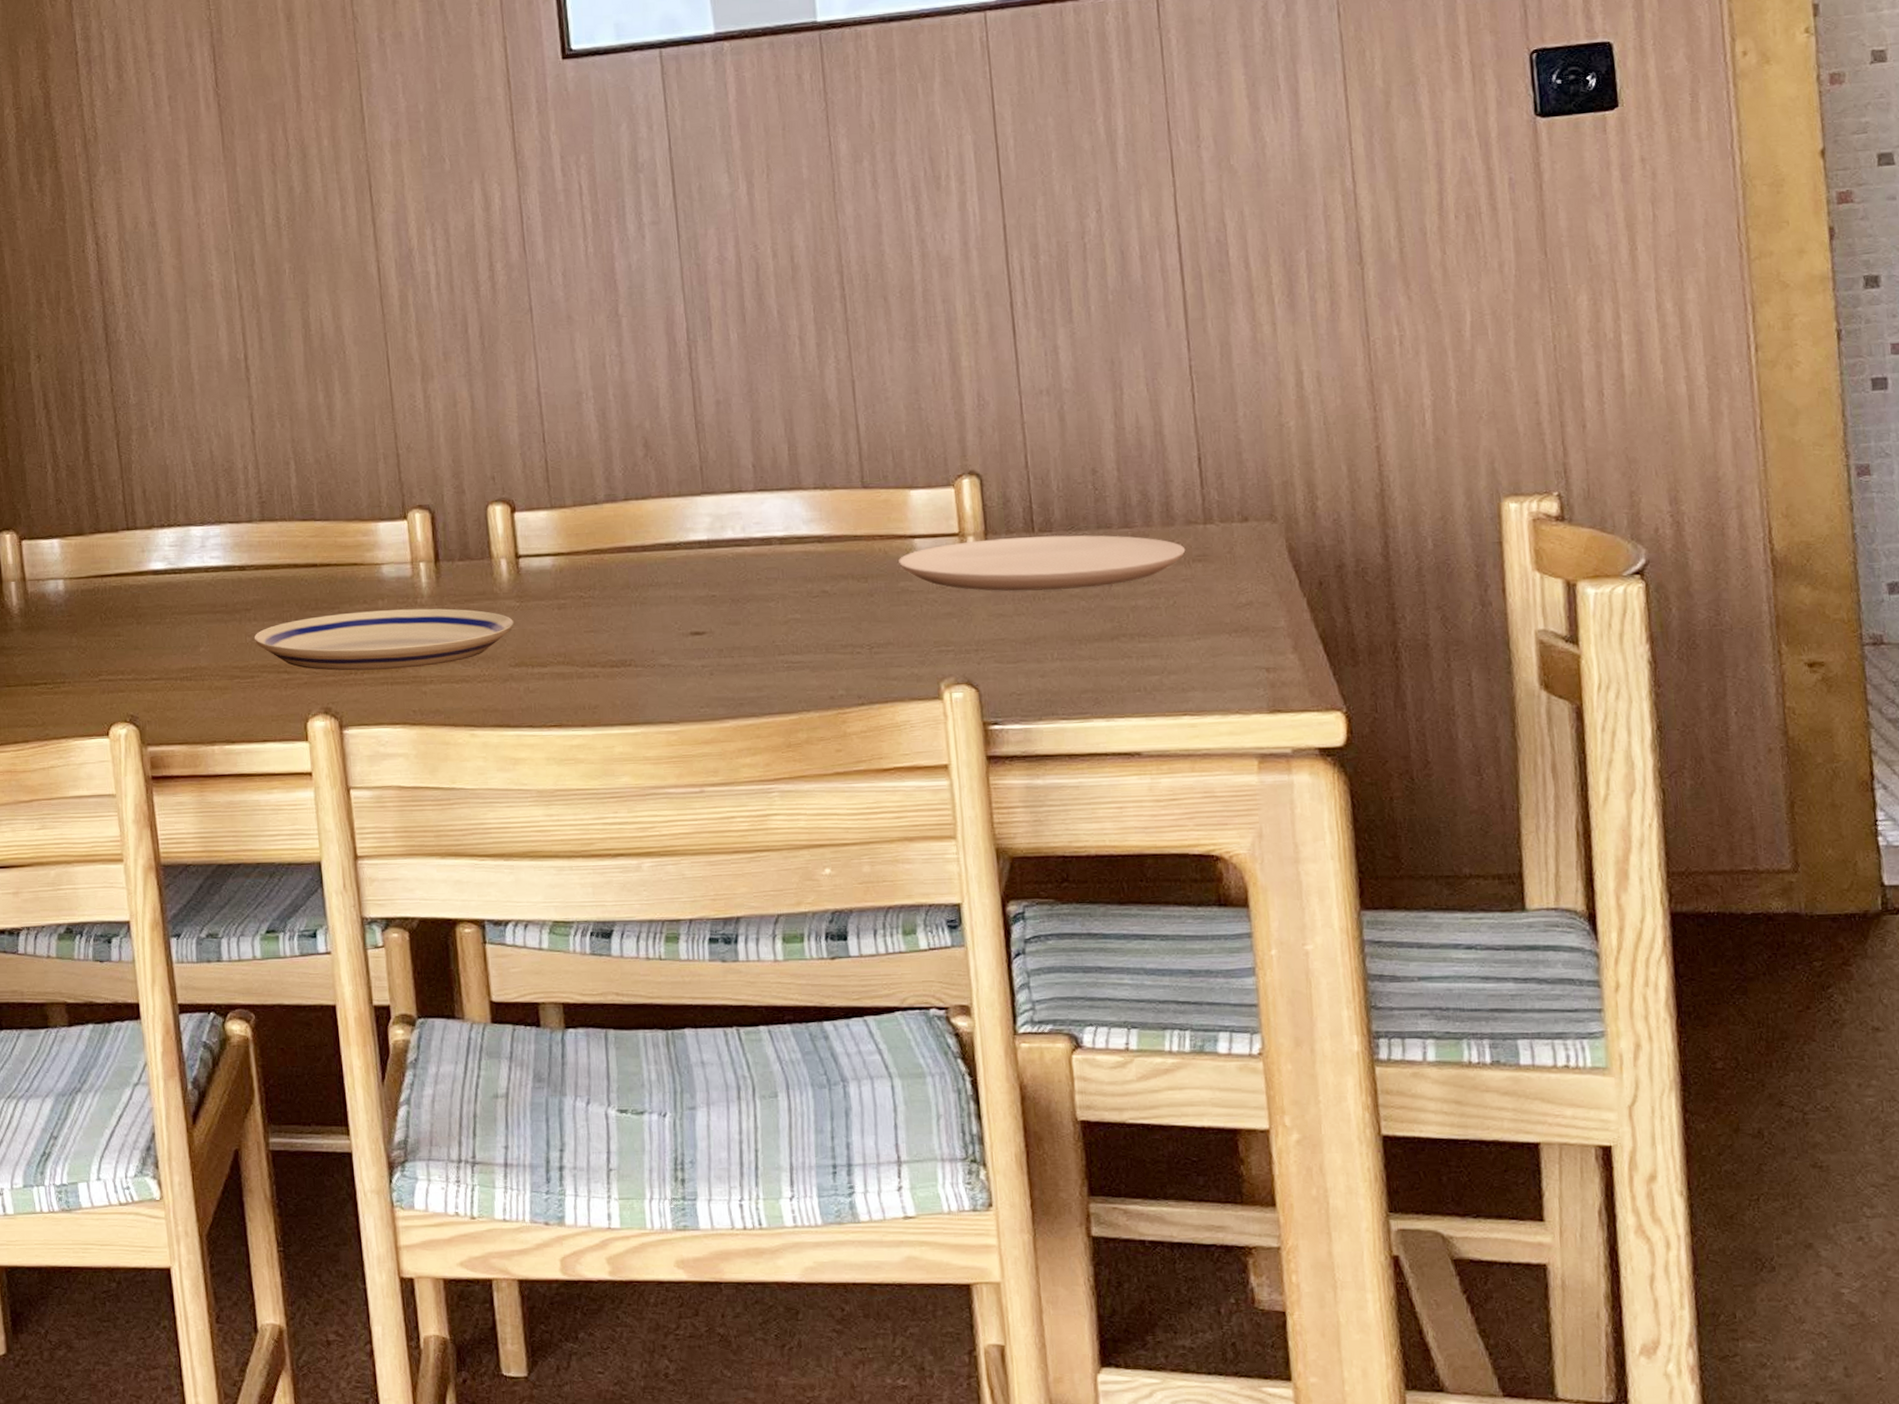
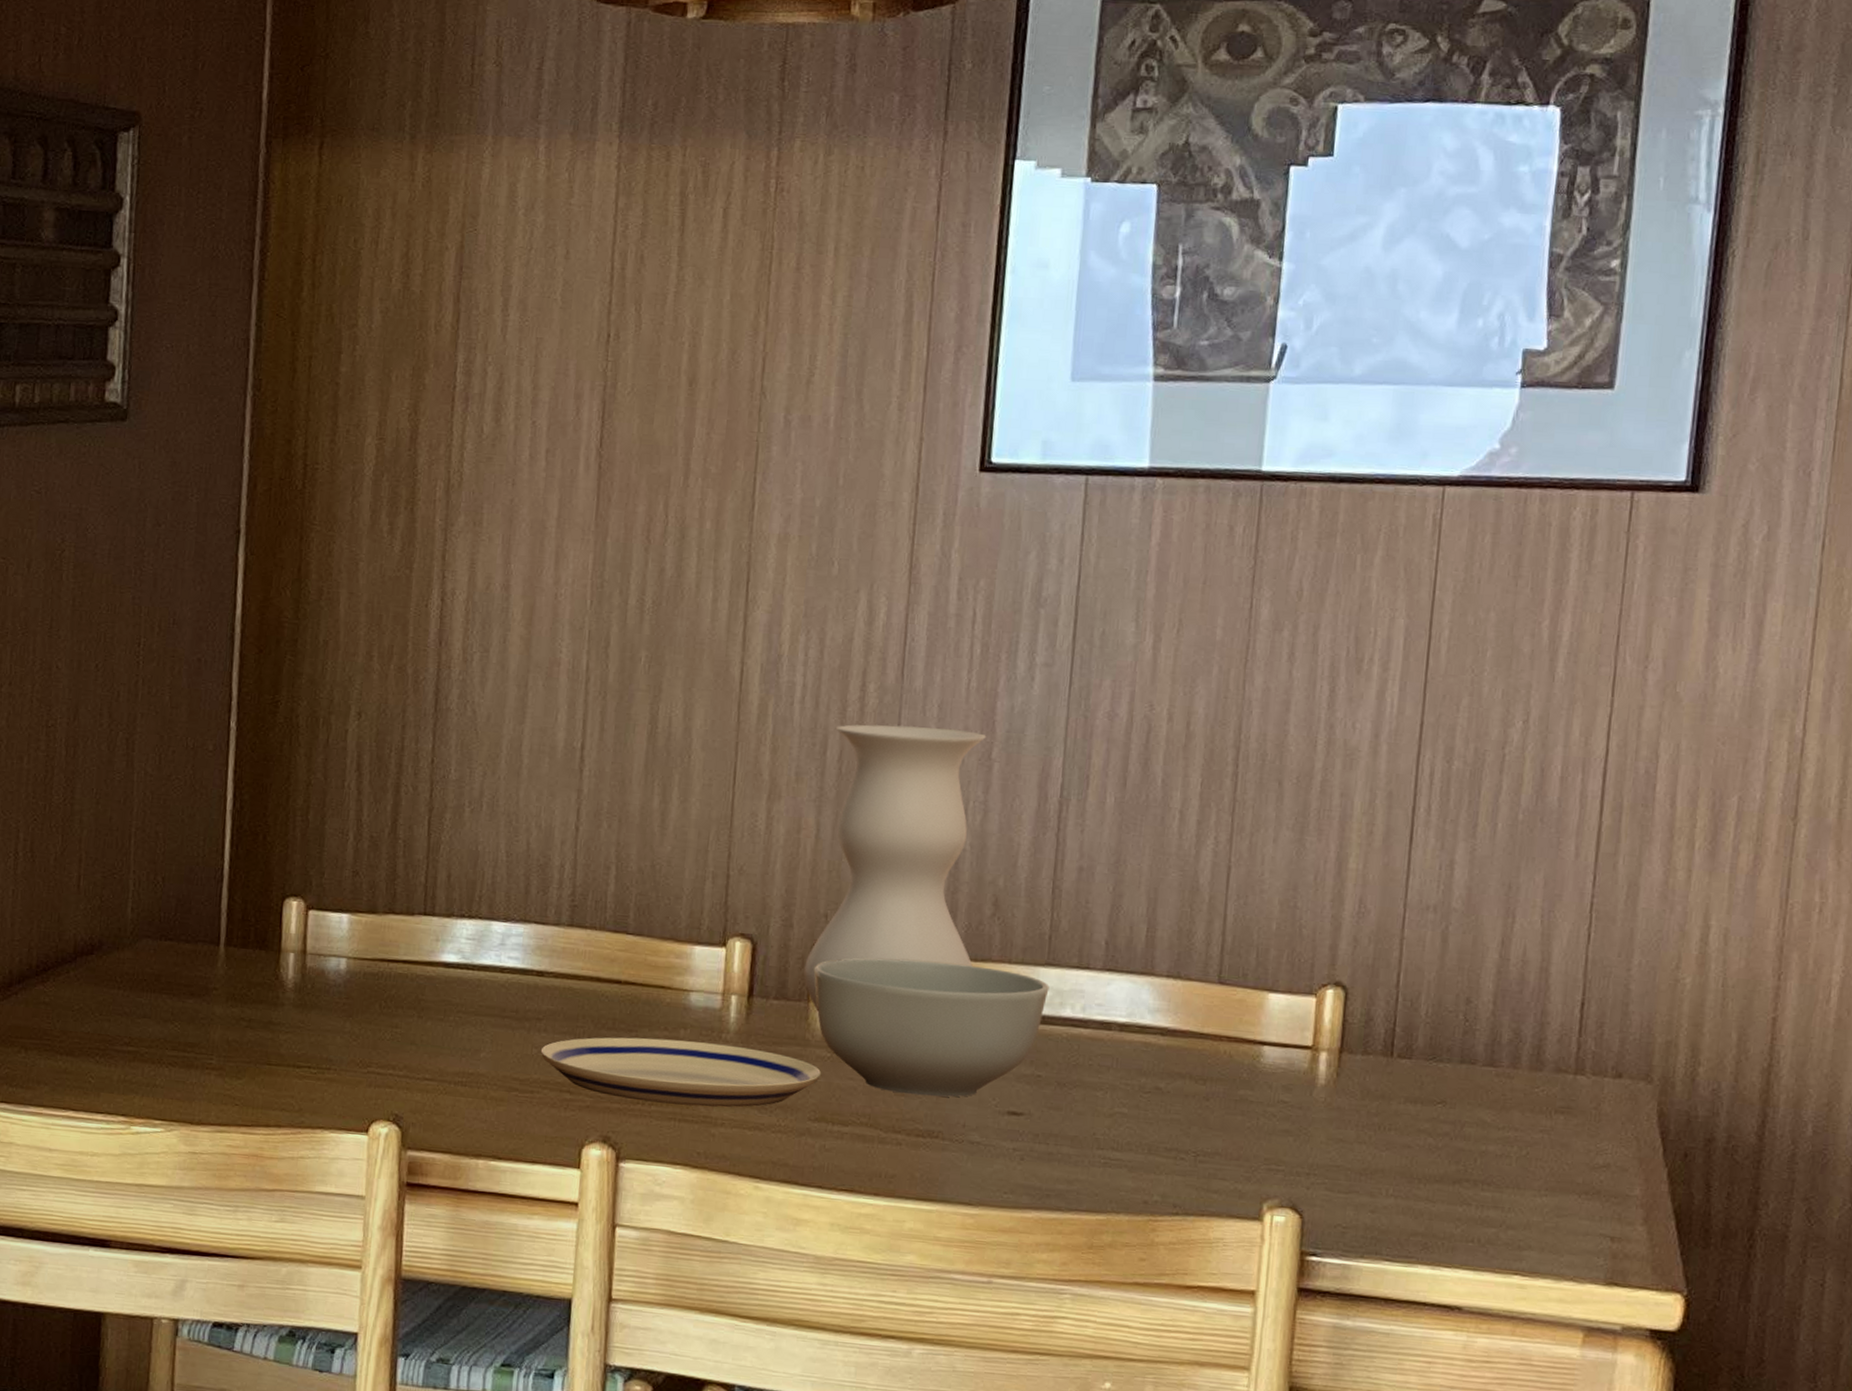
vase: none [472,293,635,566] -> present [803,724,987,1012]
bowl: none [491,504,709,630] -> present [814,958,1049,1097]
plate: present [899,535,1186,591] -> none [1243,1056,1550,1125]

